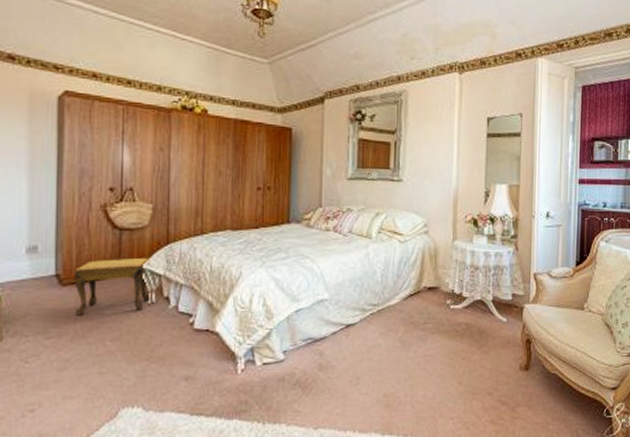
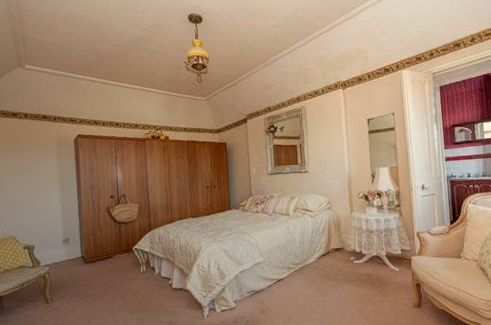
footstool: present [74,257,151,316] -> none [93,241,142,284]

